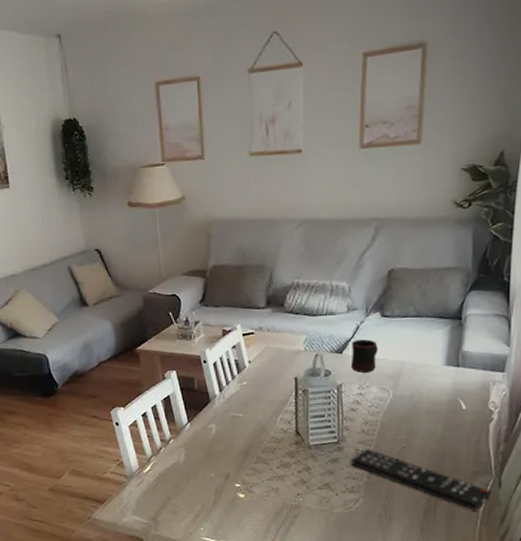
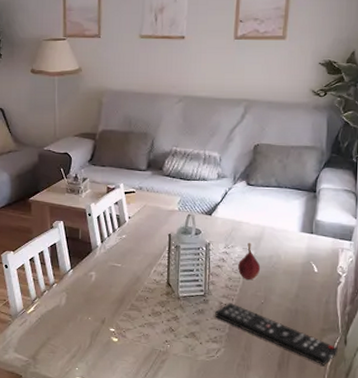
mug: present [350,339,378,373] -> none [218,204,243,234]
fruit: none [375,381,401,422] -> present [238,242,261,280]

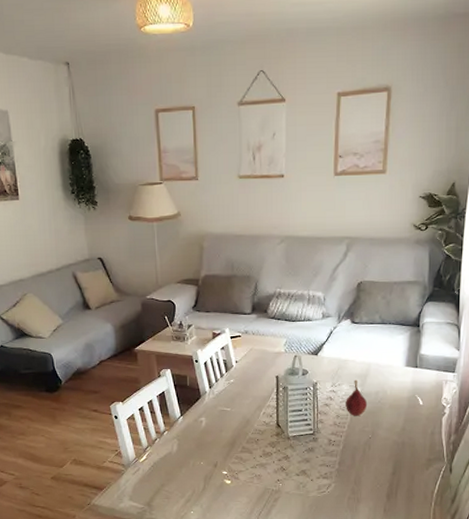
remote control: present [215,303,338,366] -> none [325,440,444,494]

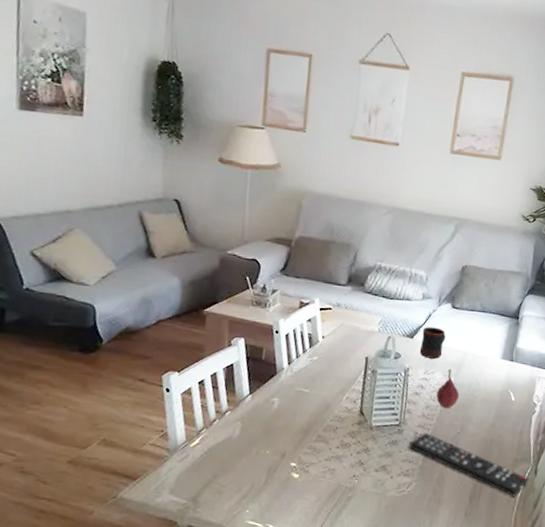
mug: none [325,343,348,372] -> present [419,327,446,359]
remote control: none [325,440,444,494] -> present [409,433,528,497]

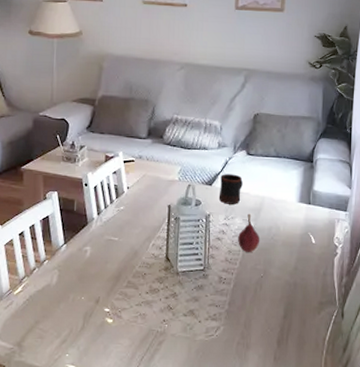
remote control: present [409,433,528,497] -> none [214,277,335,341]

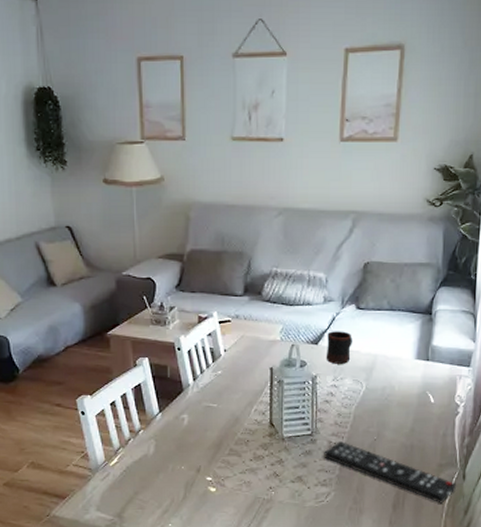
remote control: none [214,277,335,341] -> present [324,441,456,504]
fruit: present [238,213,260,252] -> none [348,373,373,414]

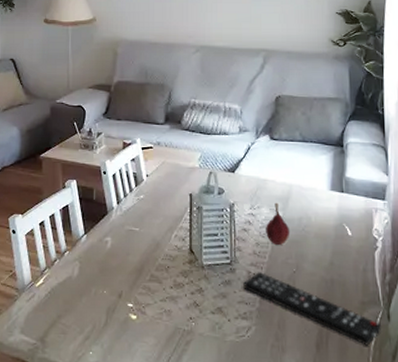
mug: present [326,331,352,364] -> none [242,160,268,193]
fruit: none [348,373,373,414] -> present [266,202,290,245]

